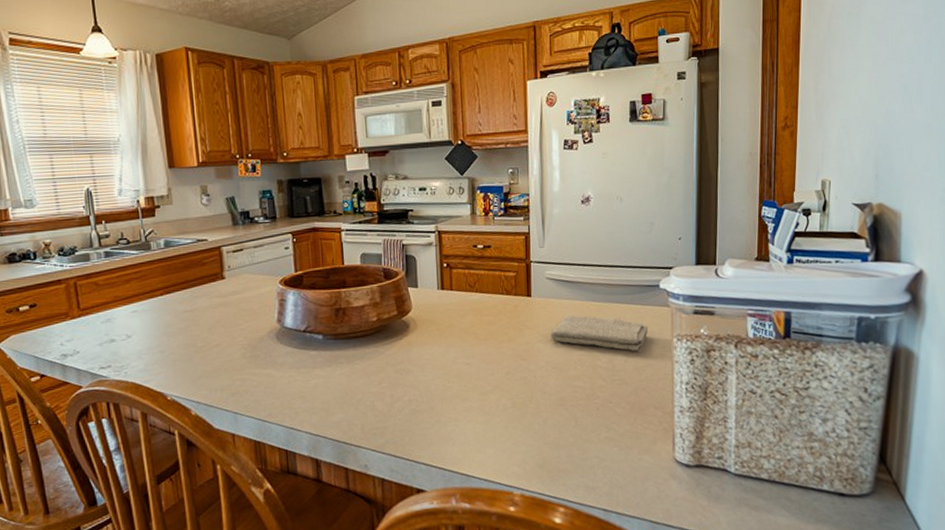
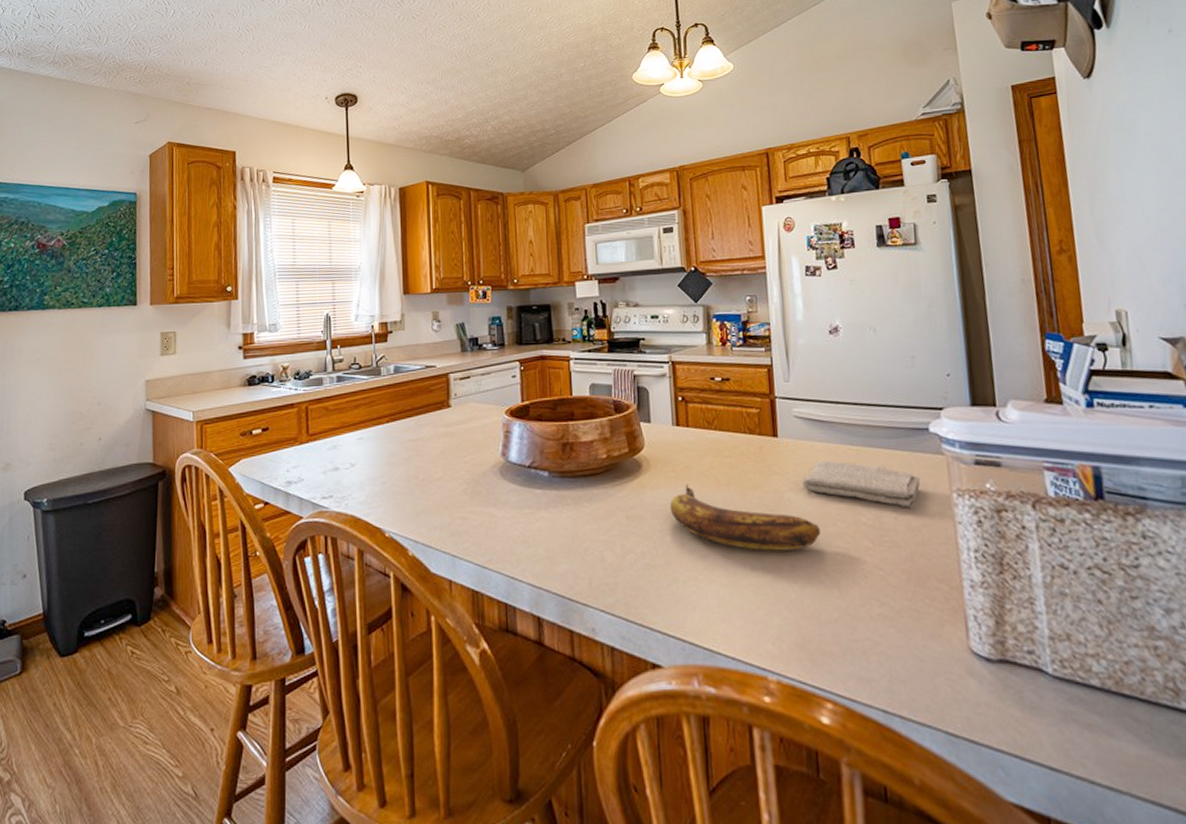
banana: none [434,341,564,393] -> present [669,484,821,551]

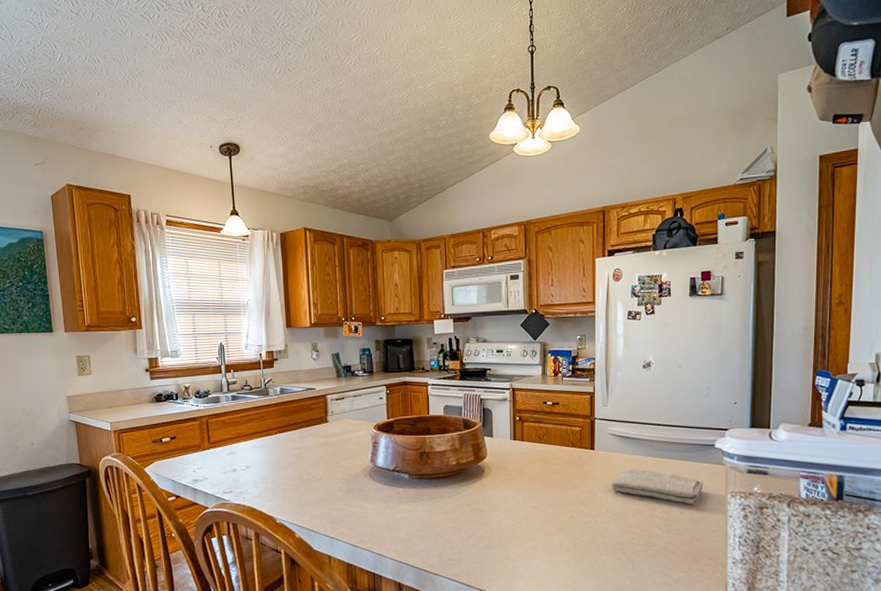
banana: present [669,484,821,551] -> none [505,485,623,536]

